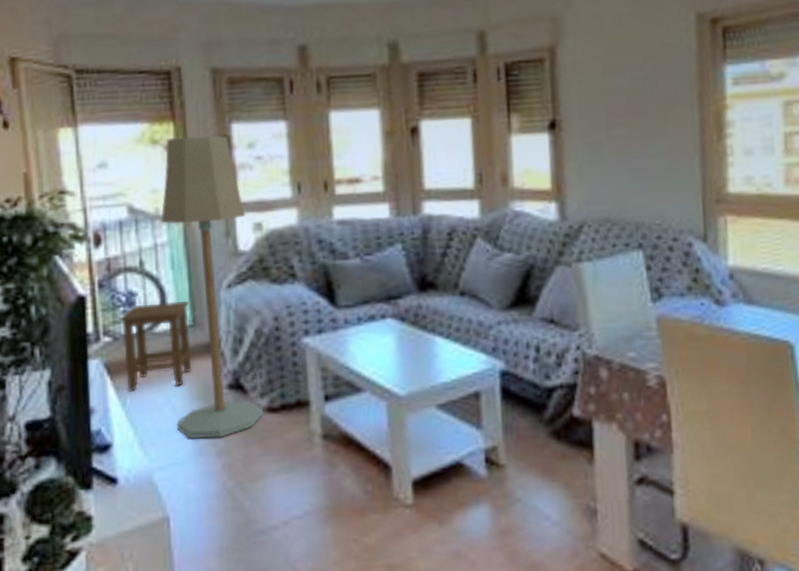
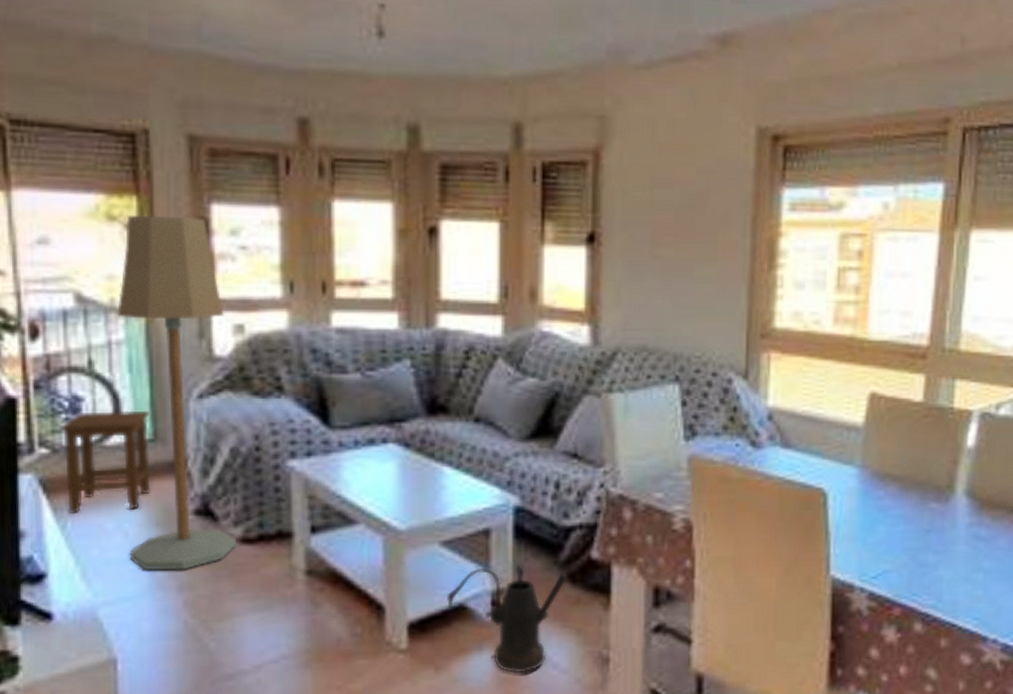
watering can: none [444,424,553,526] -> present [446,565,567,674]

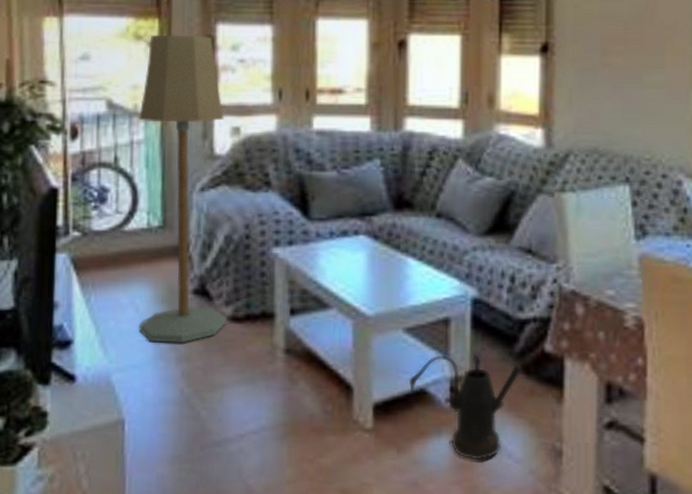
stool: present [60,410,151,515] -> none [89,200,161,290]

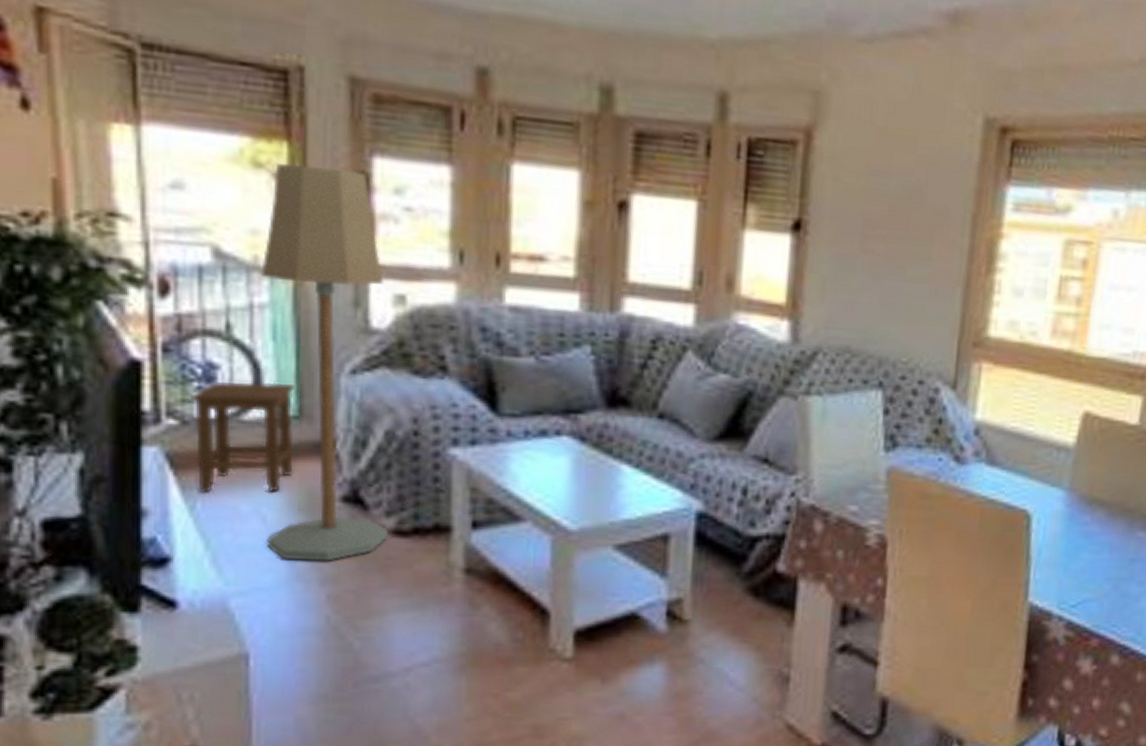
stool: none [89,200,161,290] -> present [191,382,295,495]
watering can: present [408,354,522,460] -> none [617,574,750,689]

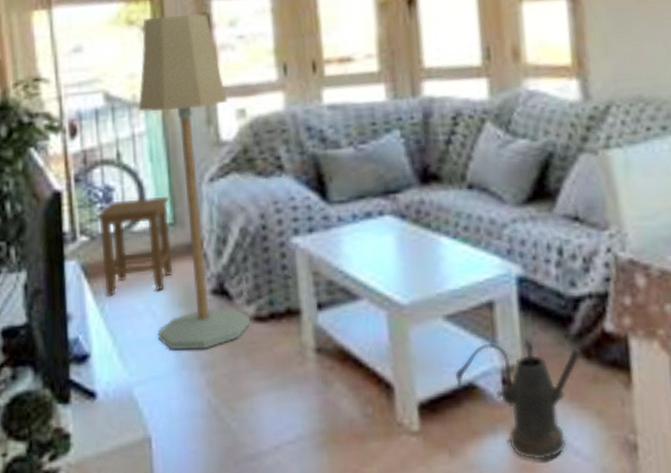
watering can: none [617,574,750,689] -> present [454,339,581,460]

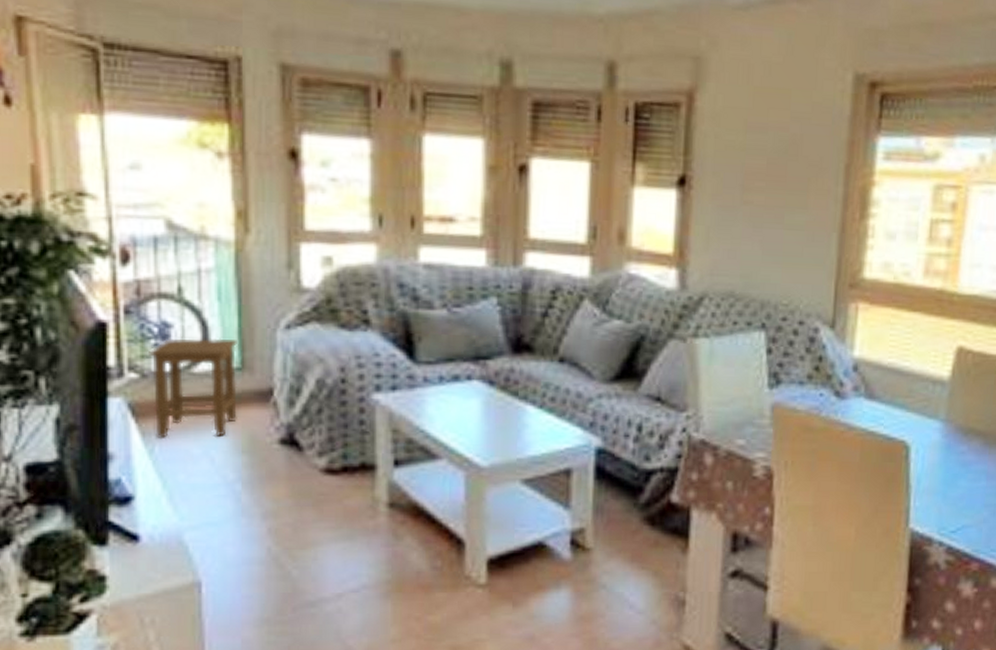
floor lamp: present [137,13,251,350] -> none [205,143,321,498]
watering can: present [454,339,581,460] -> none [525,506,646,612]

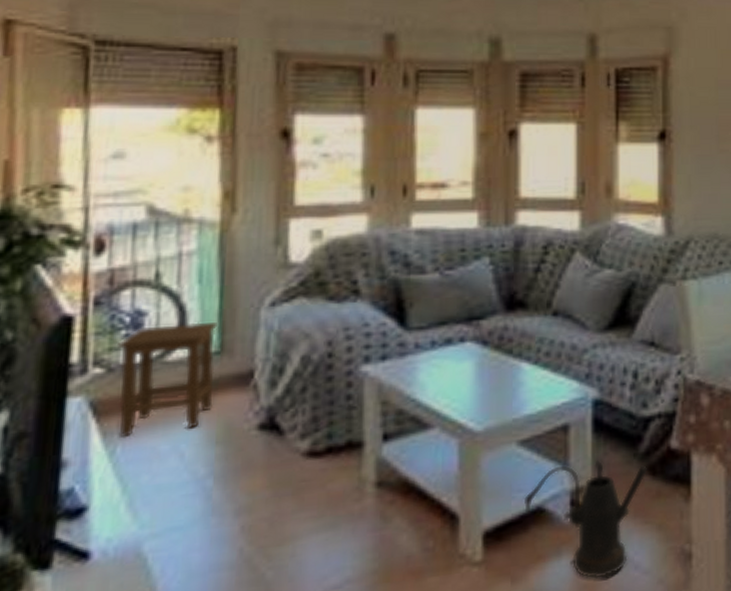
watering can: none [525,506,646,612] -> present [523,460,647,579]

